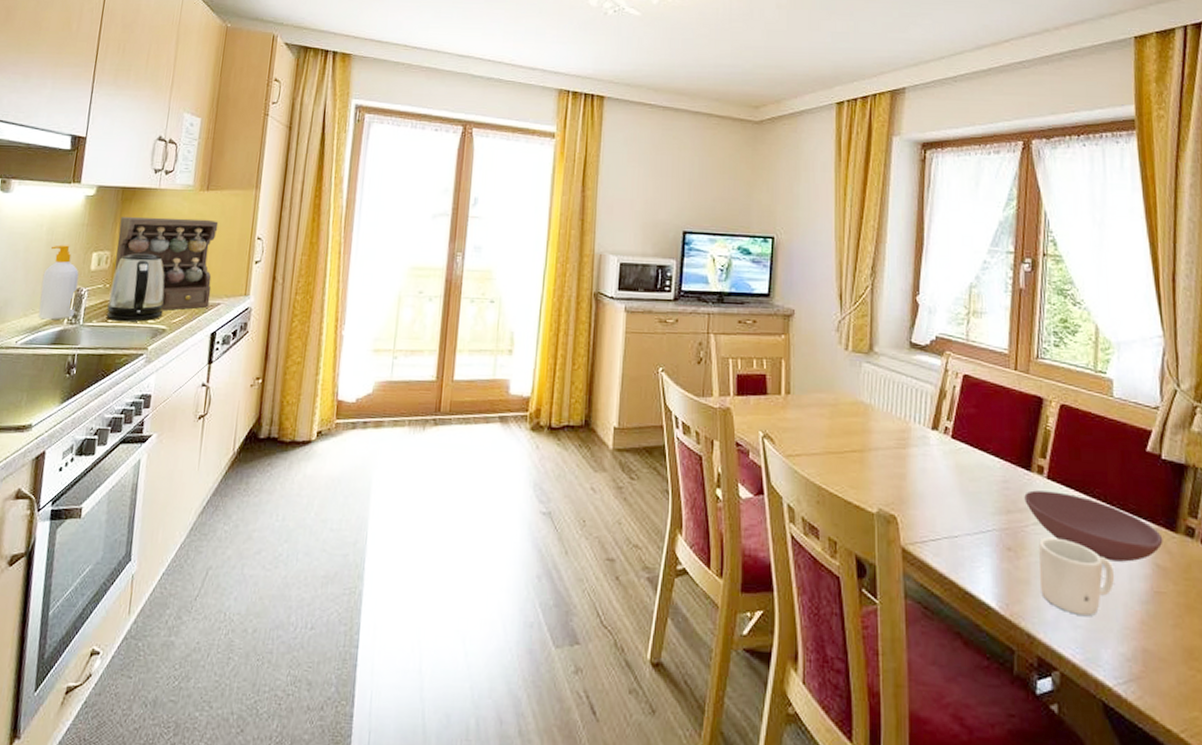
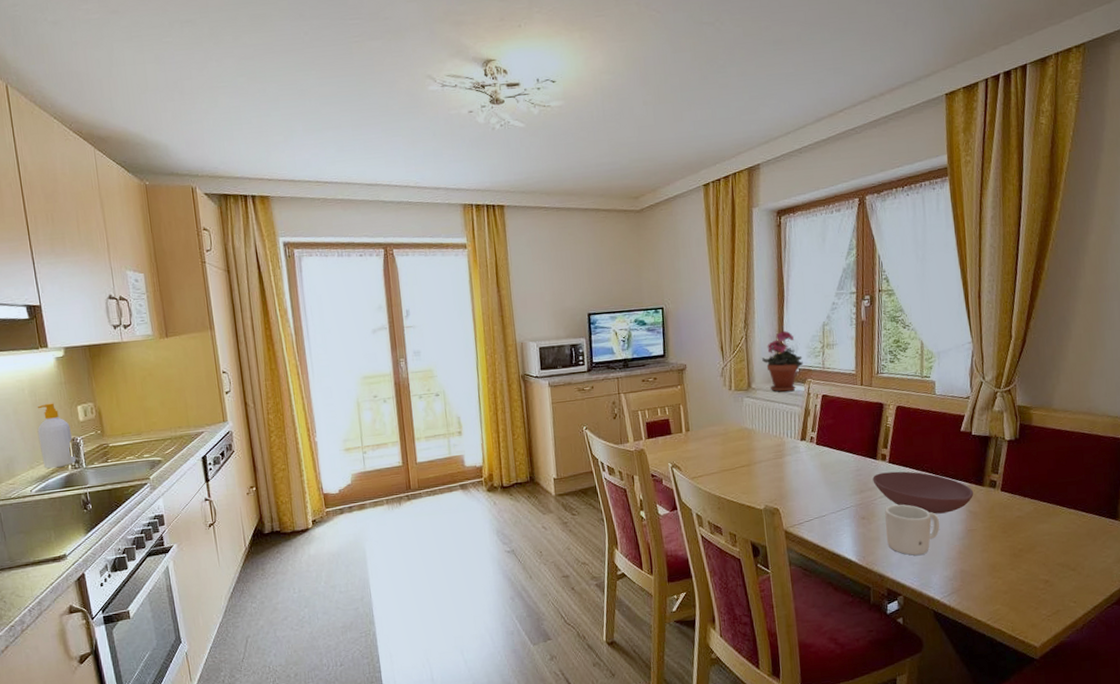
kettle: present [106,252,165,322] -> none [101,399,156,461]
spice rack: present [114,217,219,311] -> none [94,362,194,445]
potted plant: none [890,286,941,364] -> present [762,330,803,393]

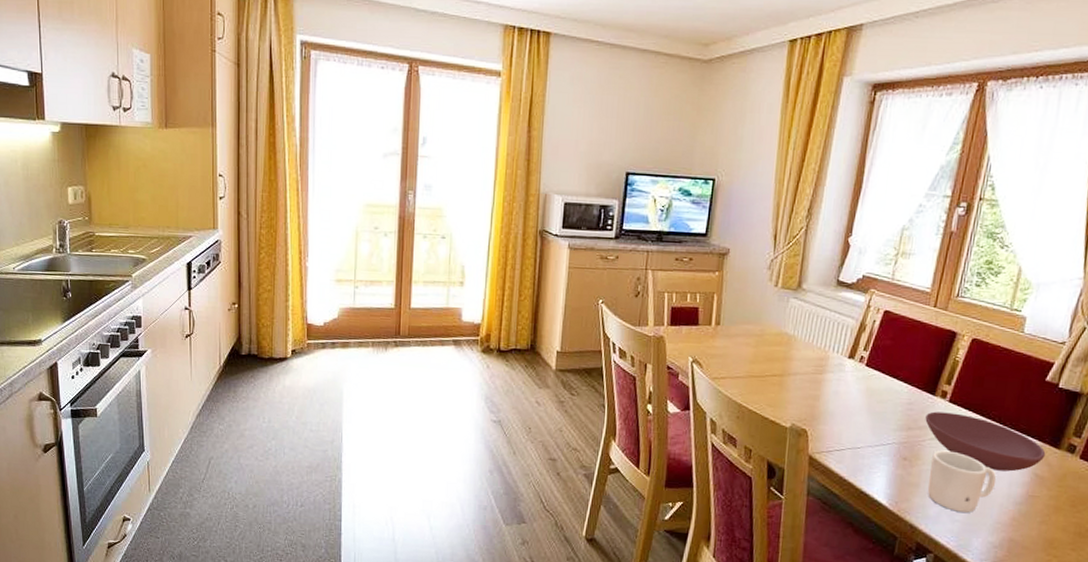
soap bottle: present [37,403,76,469] -> none [26,179,61,249]
potted plant: present [762,330,803,393] -> none [820,228,870,301]

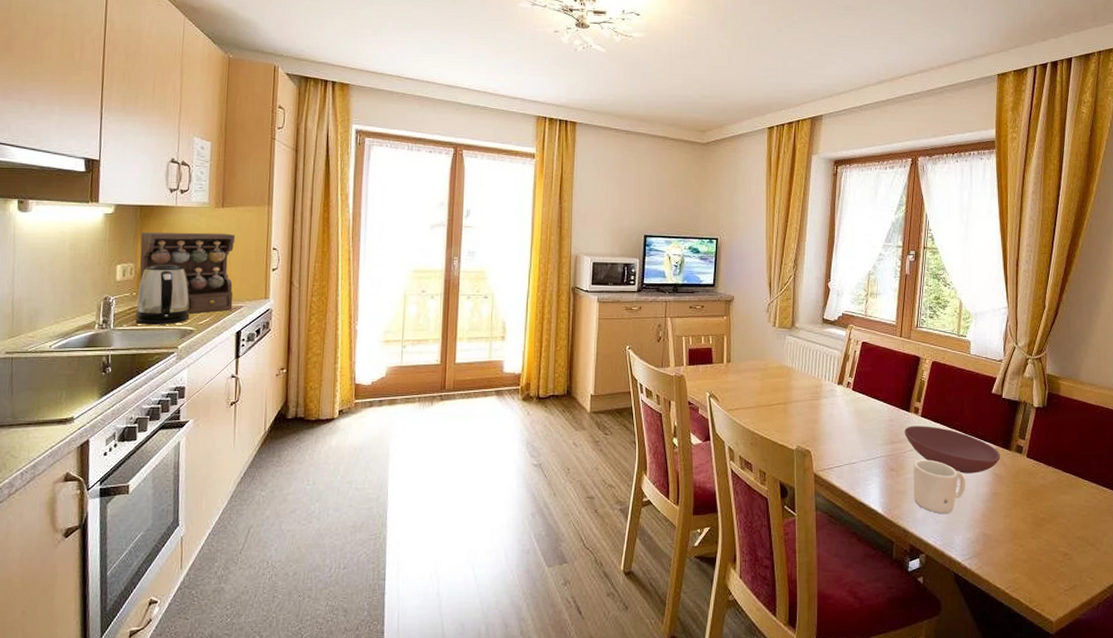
spice rack: none [88,153,182,242] -> present [139,232,236,314]
kettle: none [89,188,141,252] -> present [135,264,190,326]

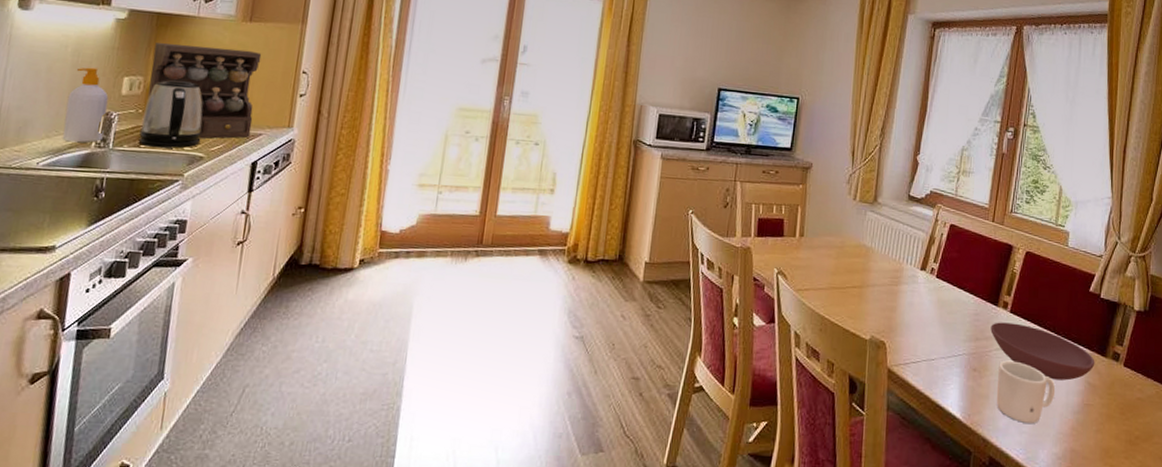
soap bottle: none [68,258,105,326] -> present [62,67,109,143]

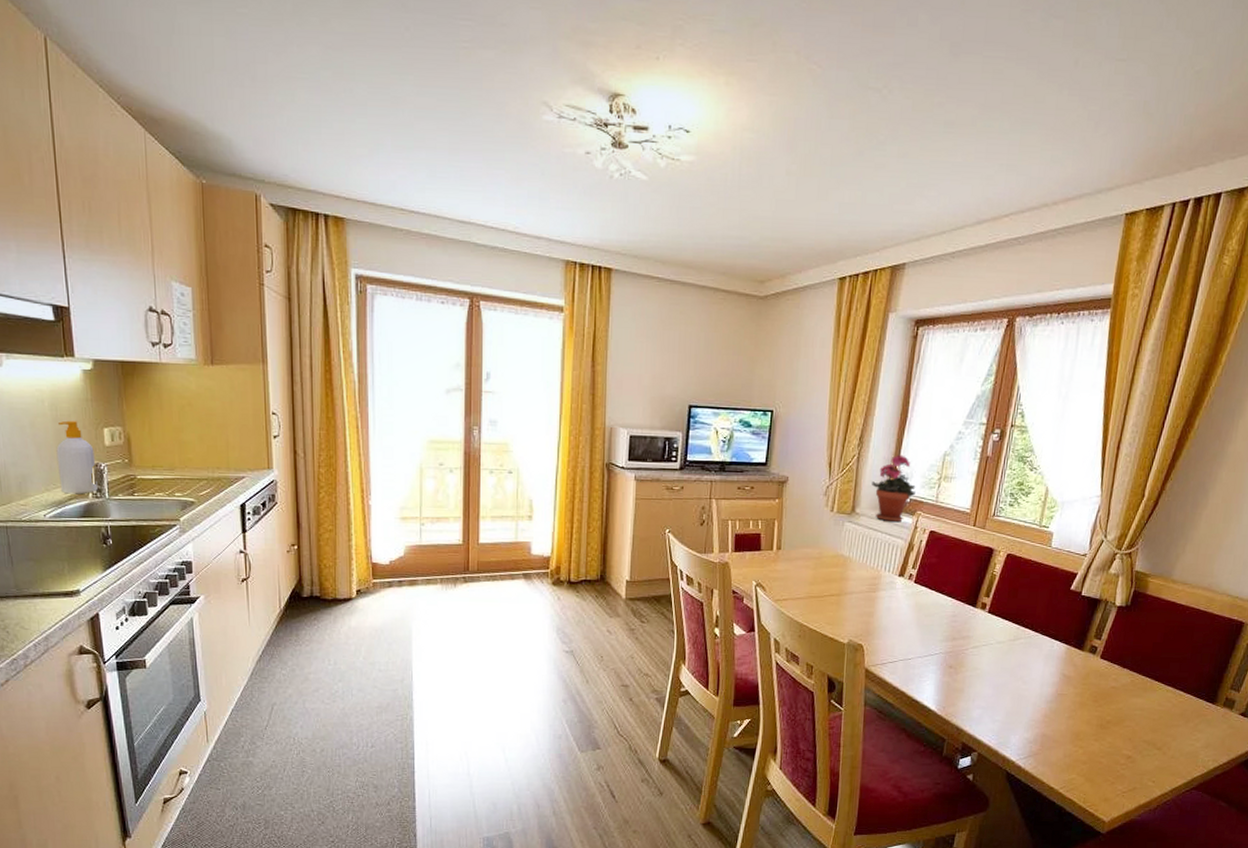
kettle: present [138,80,204,149] -> none [129,428,189,496]
spice rack: present [147,43,262,139] -> none [126,392,234,484]
potted plant: none [893,147,936,215] -> present [872,454,916,523]
bowl: present [990,322,1095,381] -> none [968,622,1072,673]
mug: present [996,360,1056,424] -> none [971,657,1030,713]

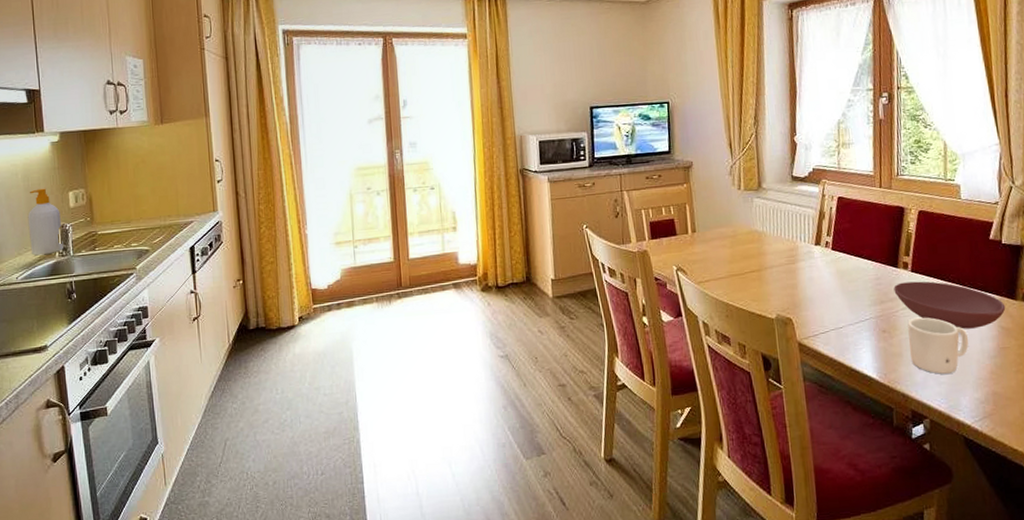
potted plant: present [872,454,916,523] -> none [773,128,817,194]
bowl: none [968,622,1072,673] -> present [894,281,1006,329]
mug: none [971,657,1030,713] -> present [907,317,969,374]

